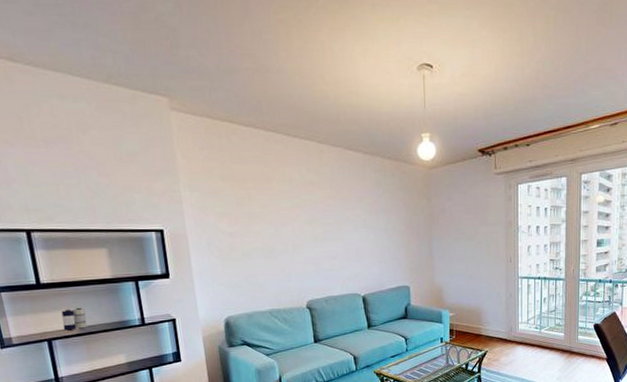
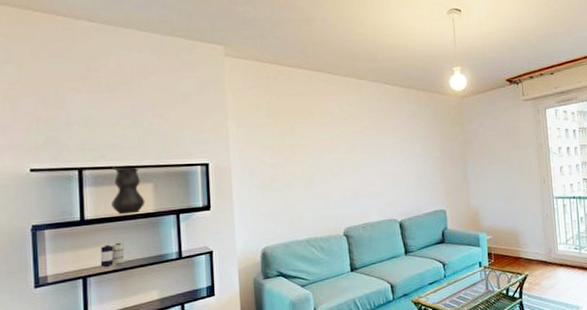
vase: none [62,229,102,280] -> present [110,165,145,215]

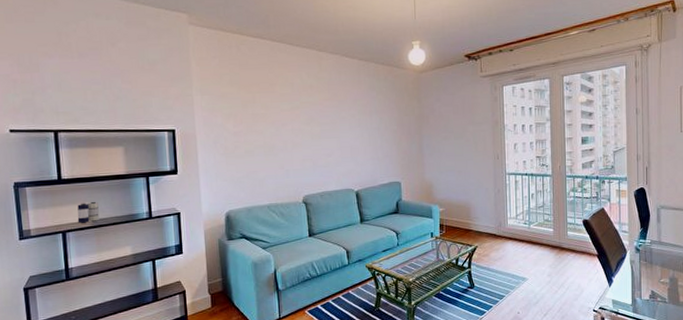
vase: present [110,165,145,215] -> none [85,129,117,176]

